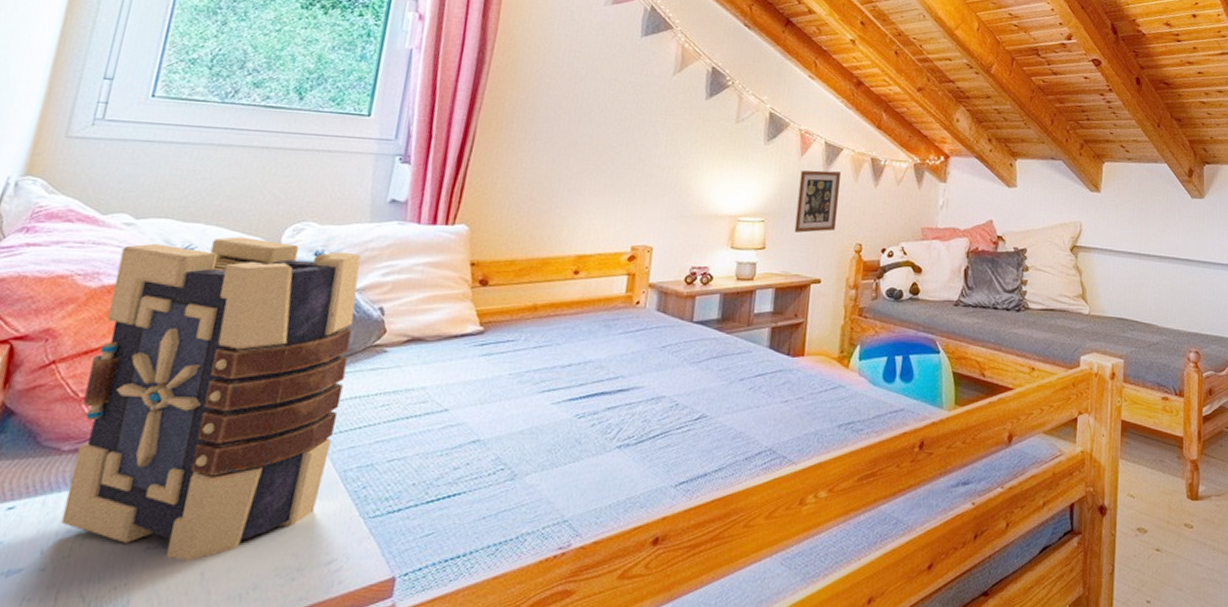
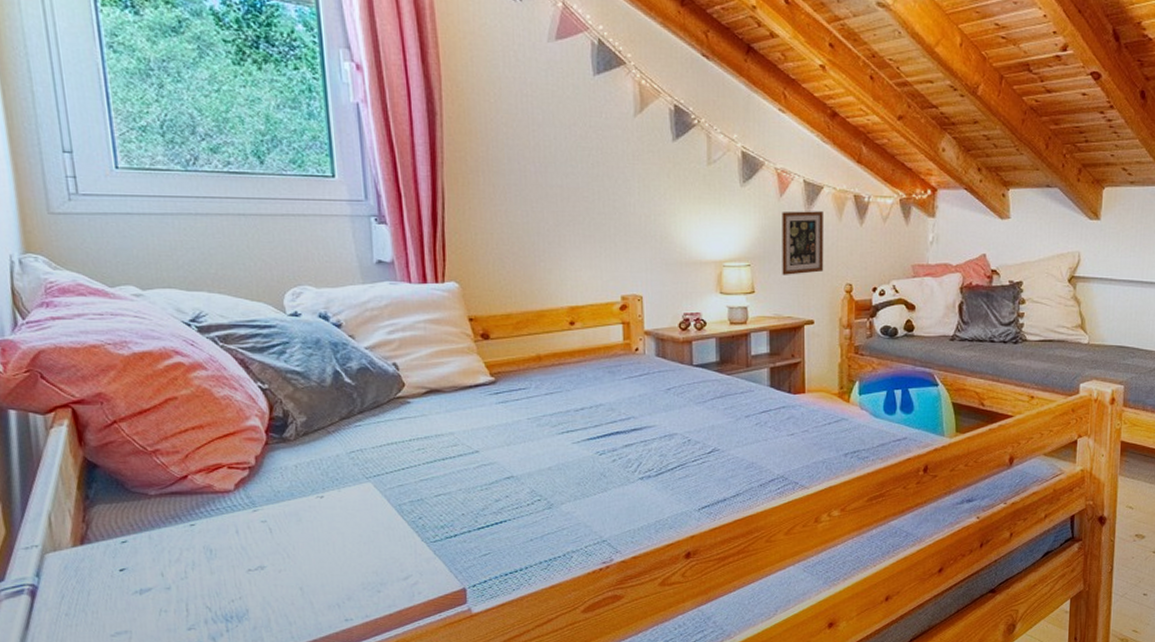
book: present [61,236,361,561] -> none [140,303,382,579]

